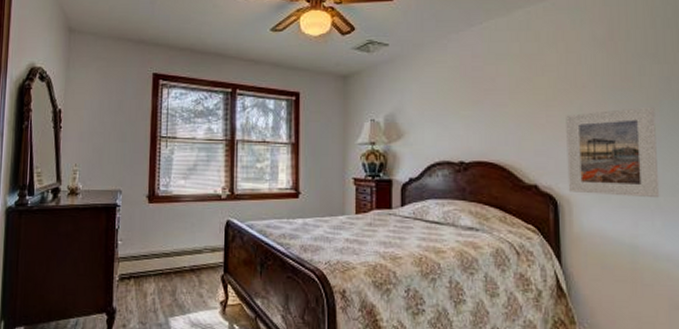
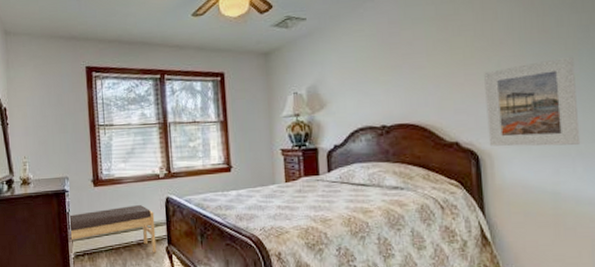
bench: none [115,227,212,282] -> present [69,205,157,254]

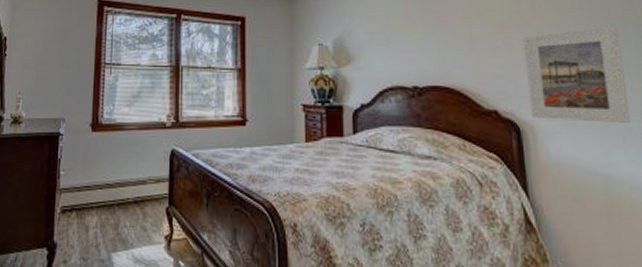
bench: present [69,205,157,254] -> none [57,156,157,214]

